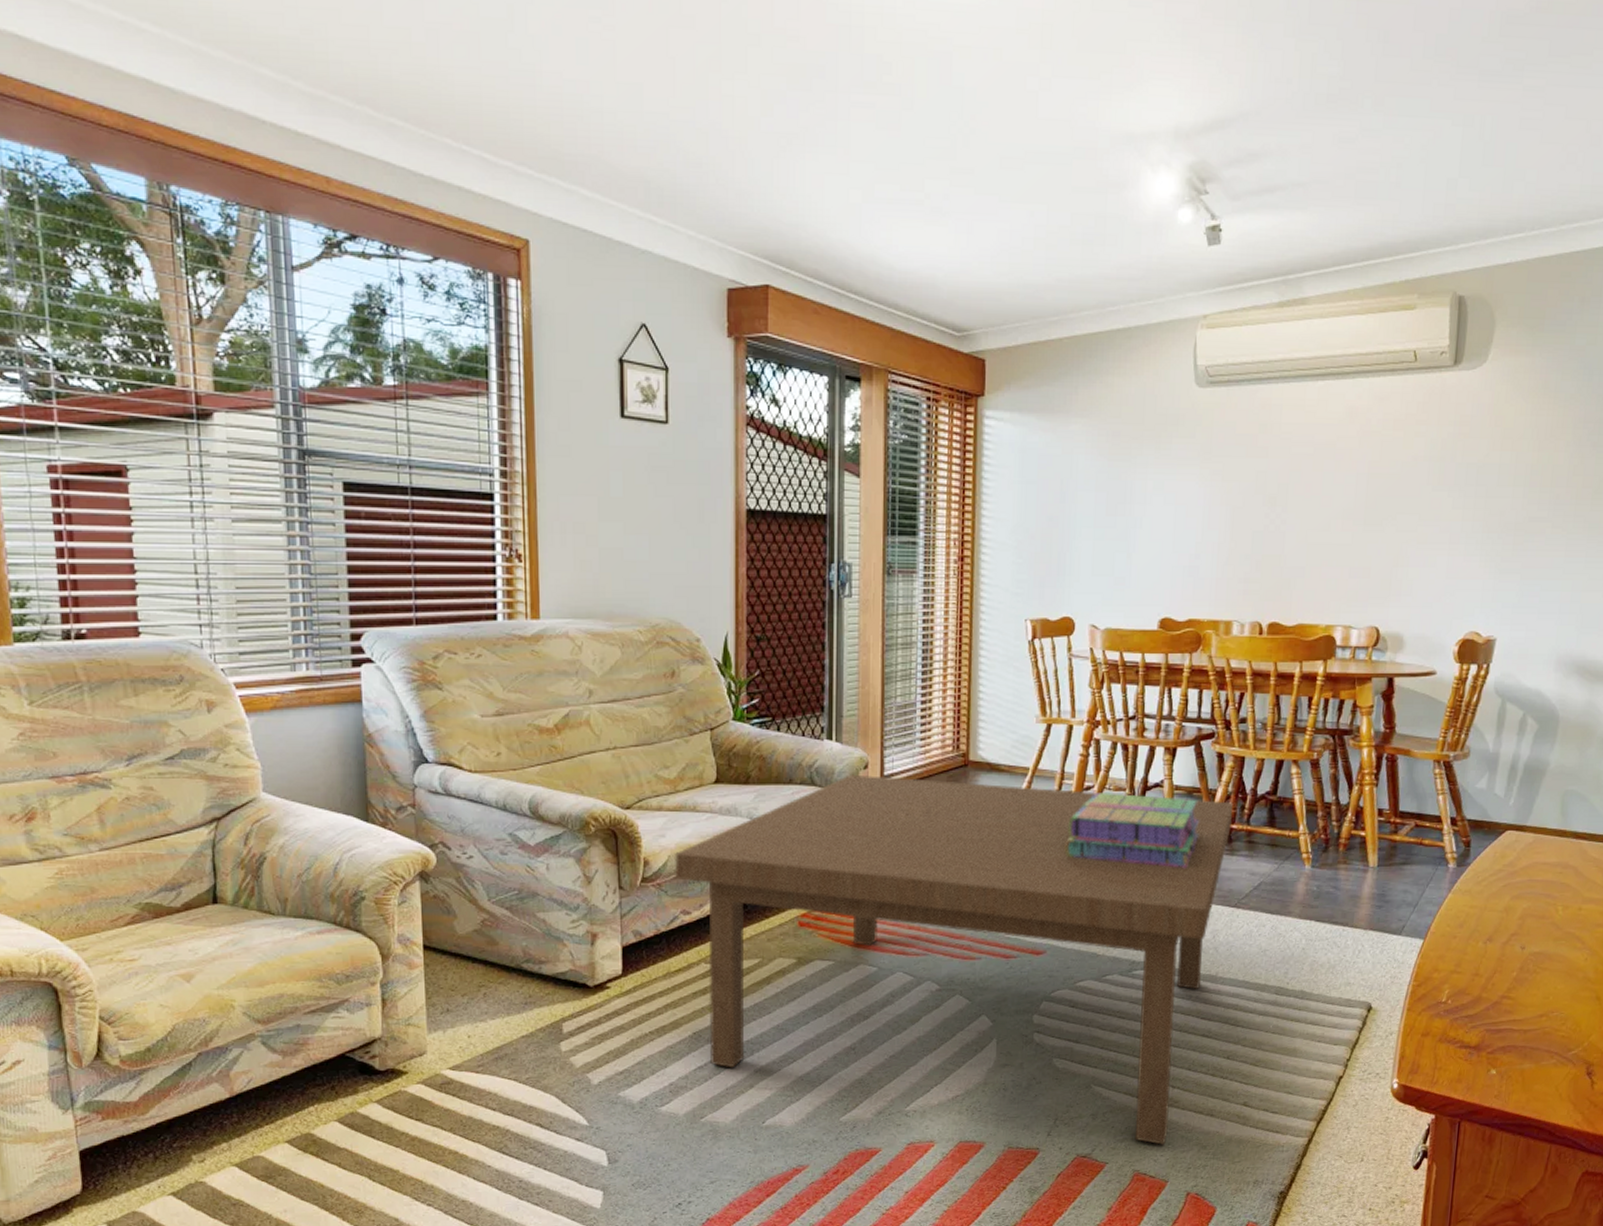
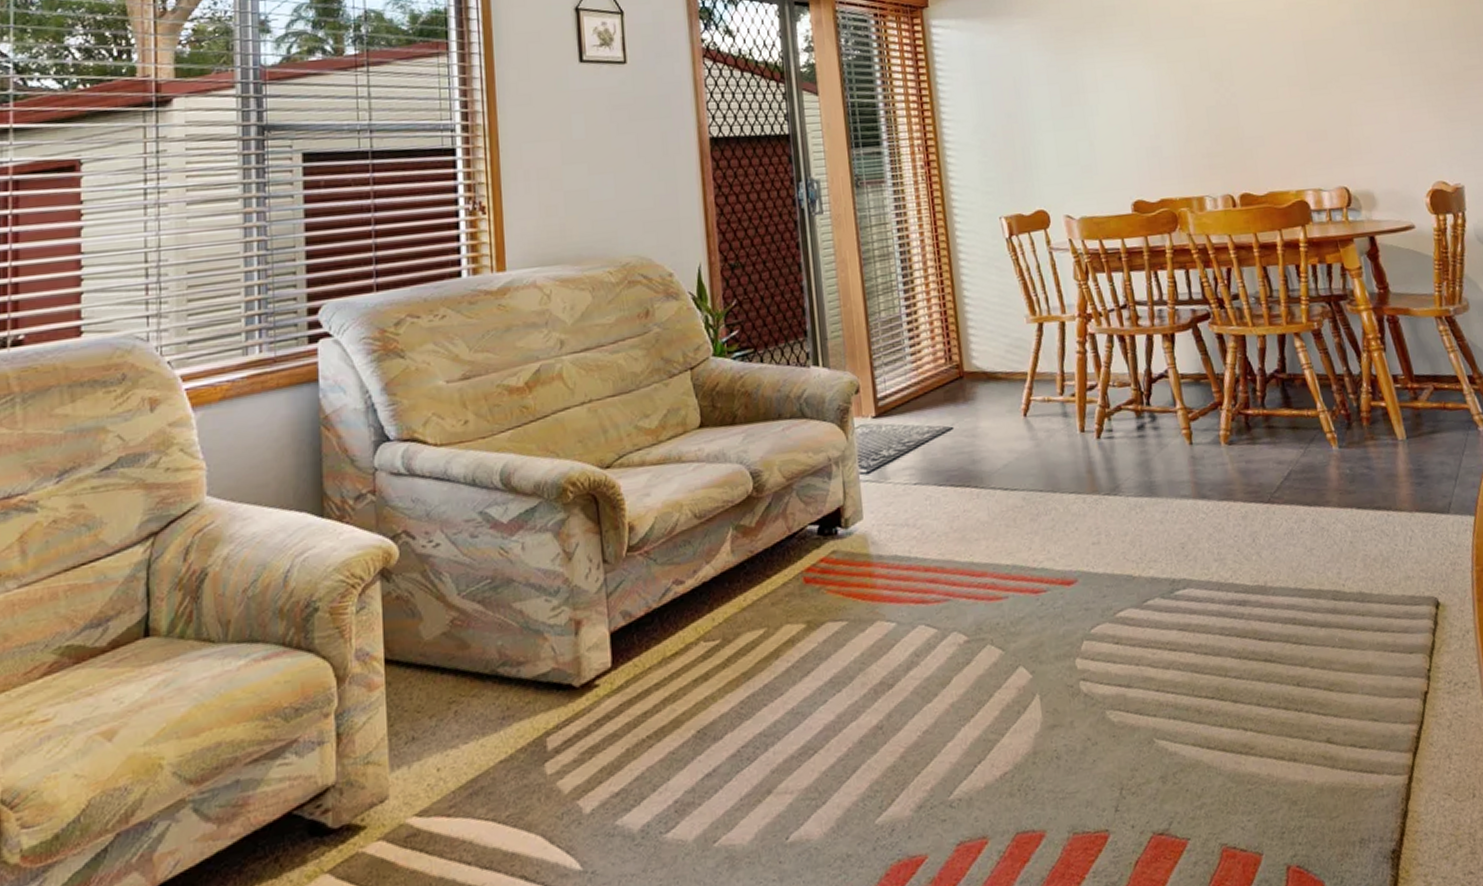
coffee table: present [675,774,1234,1145] -> none [662,385,1252,807]
stack of books: present [1064,793,1200,868] -> none [1077,386,1216,467]

